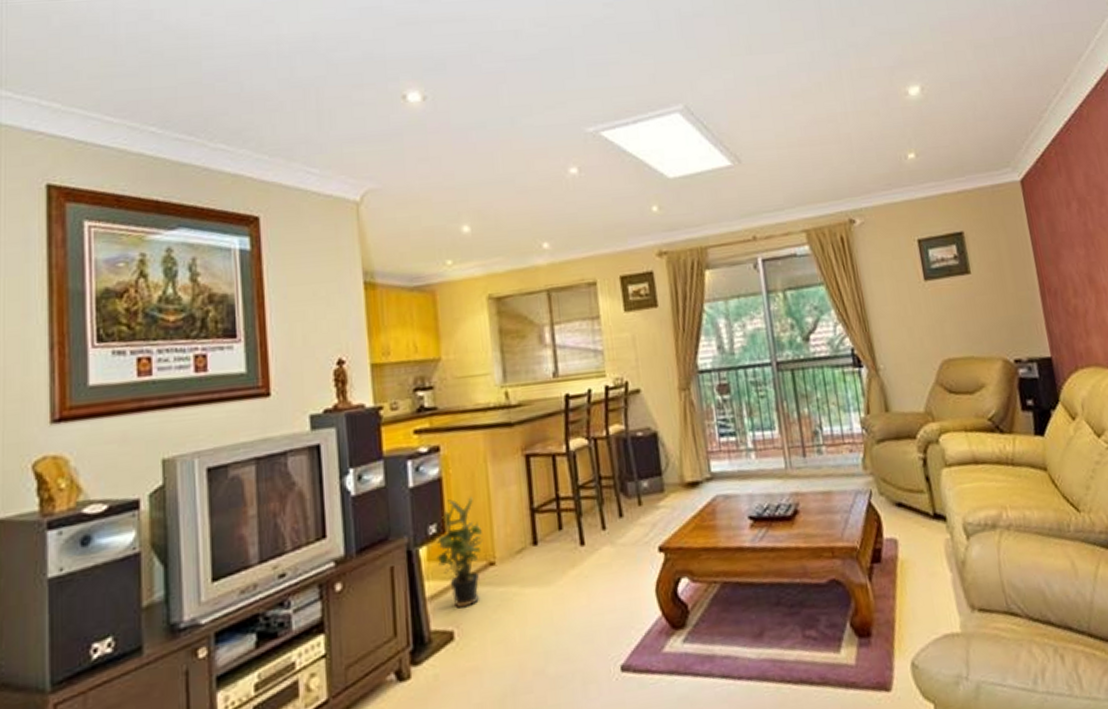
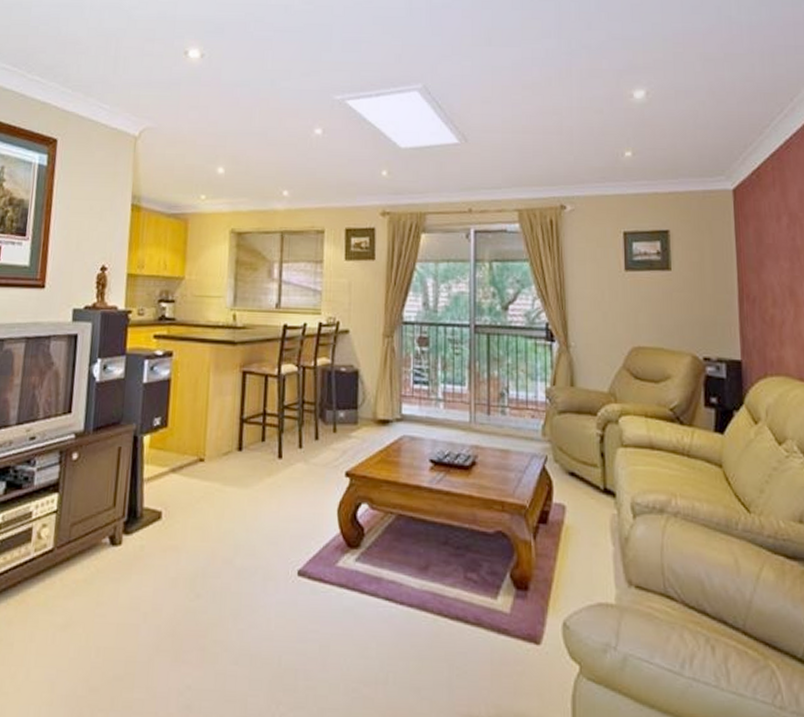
potted plant: present [436,496,483,608] -> none [157,399,197,493]

